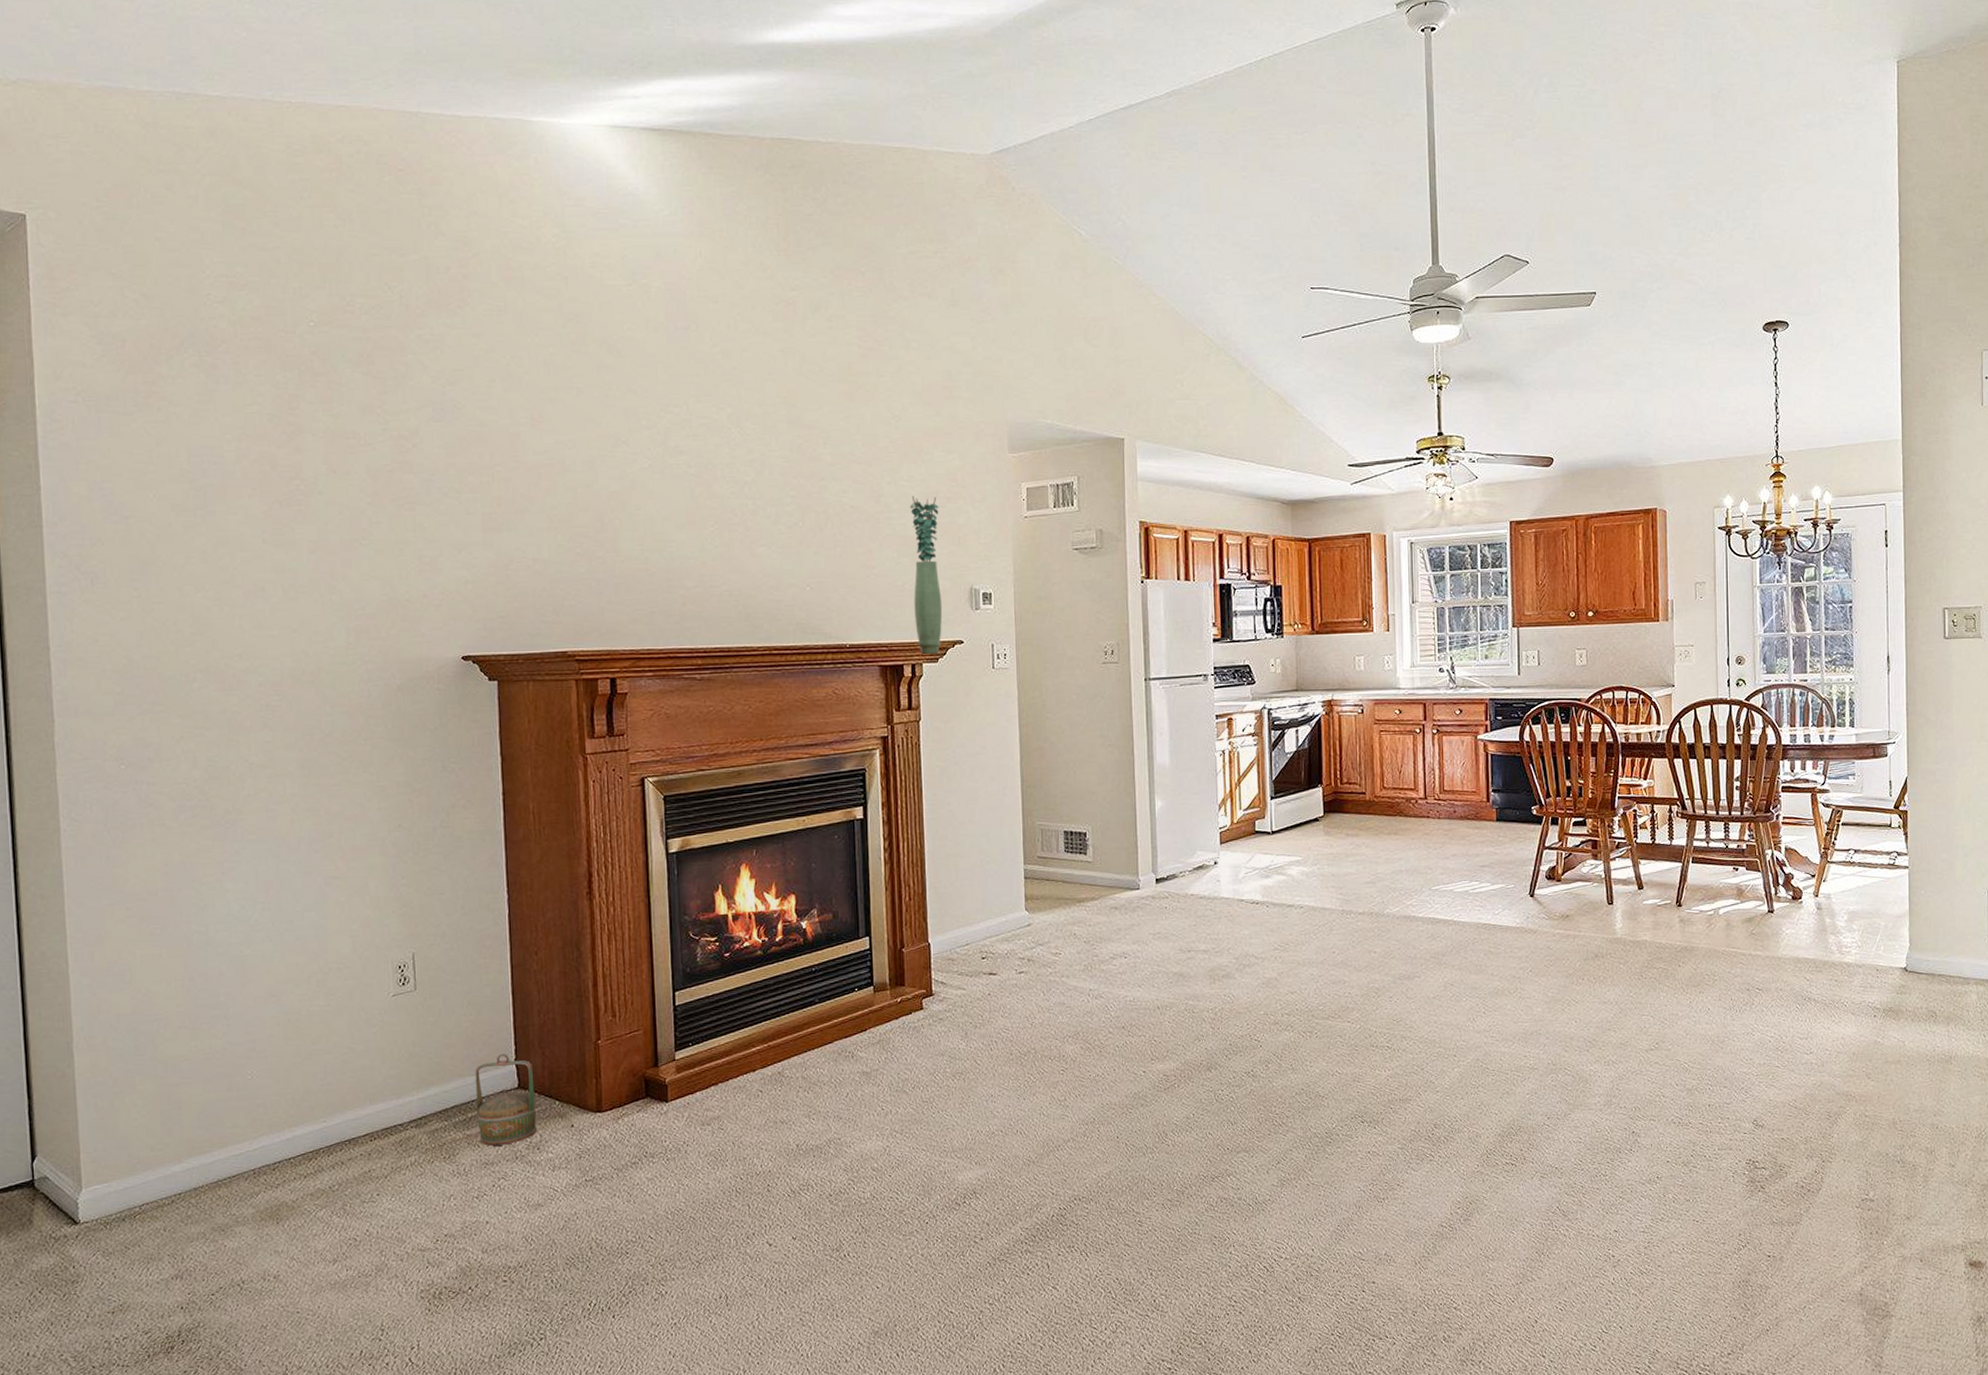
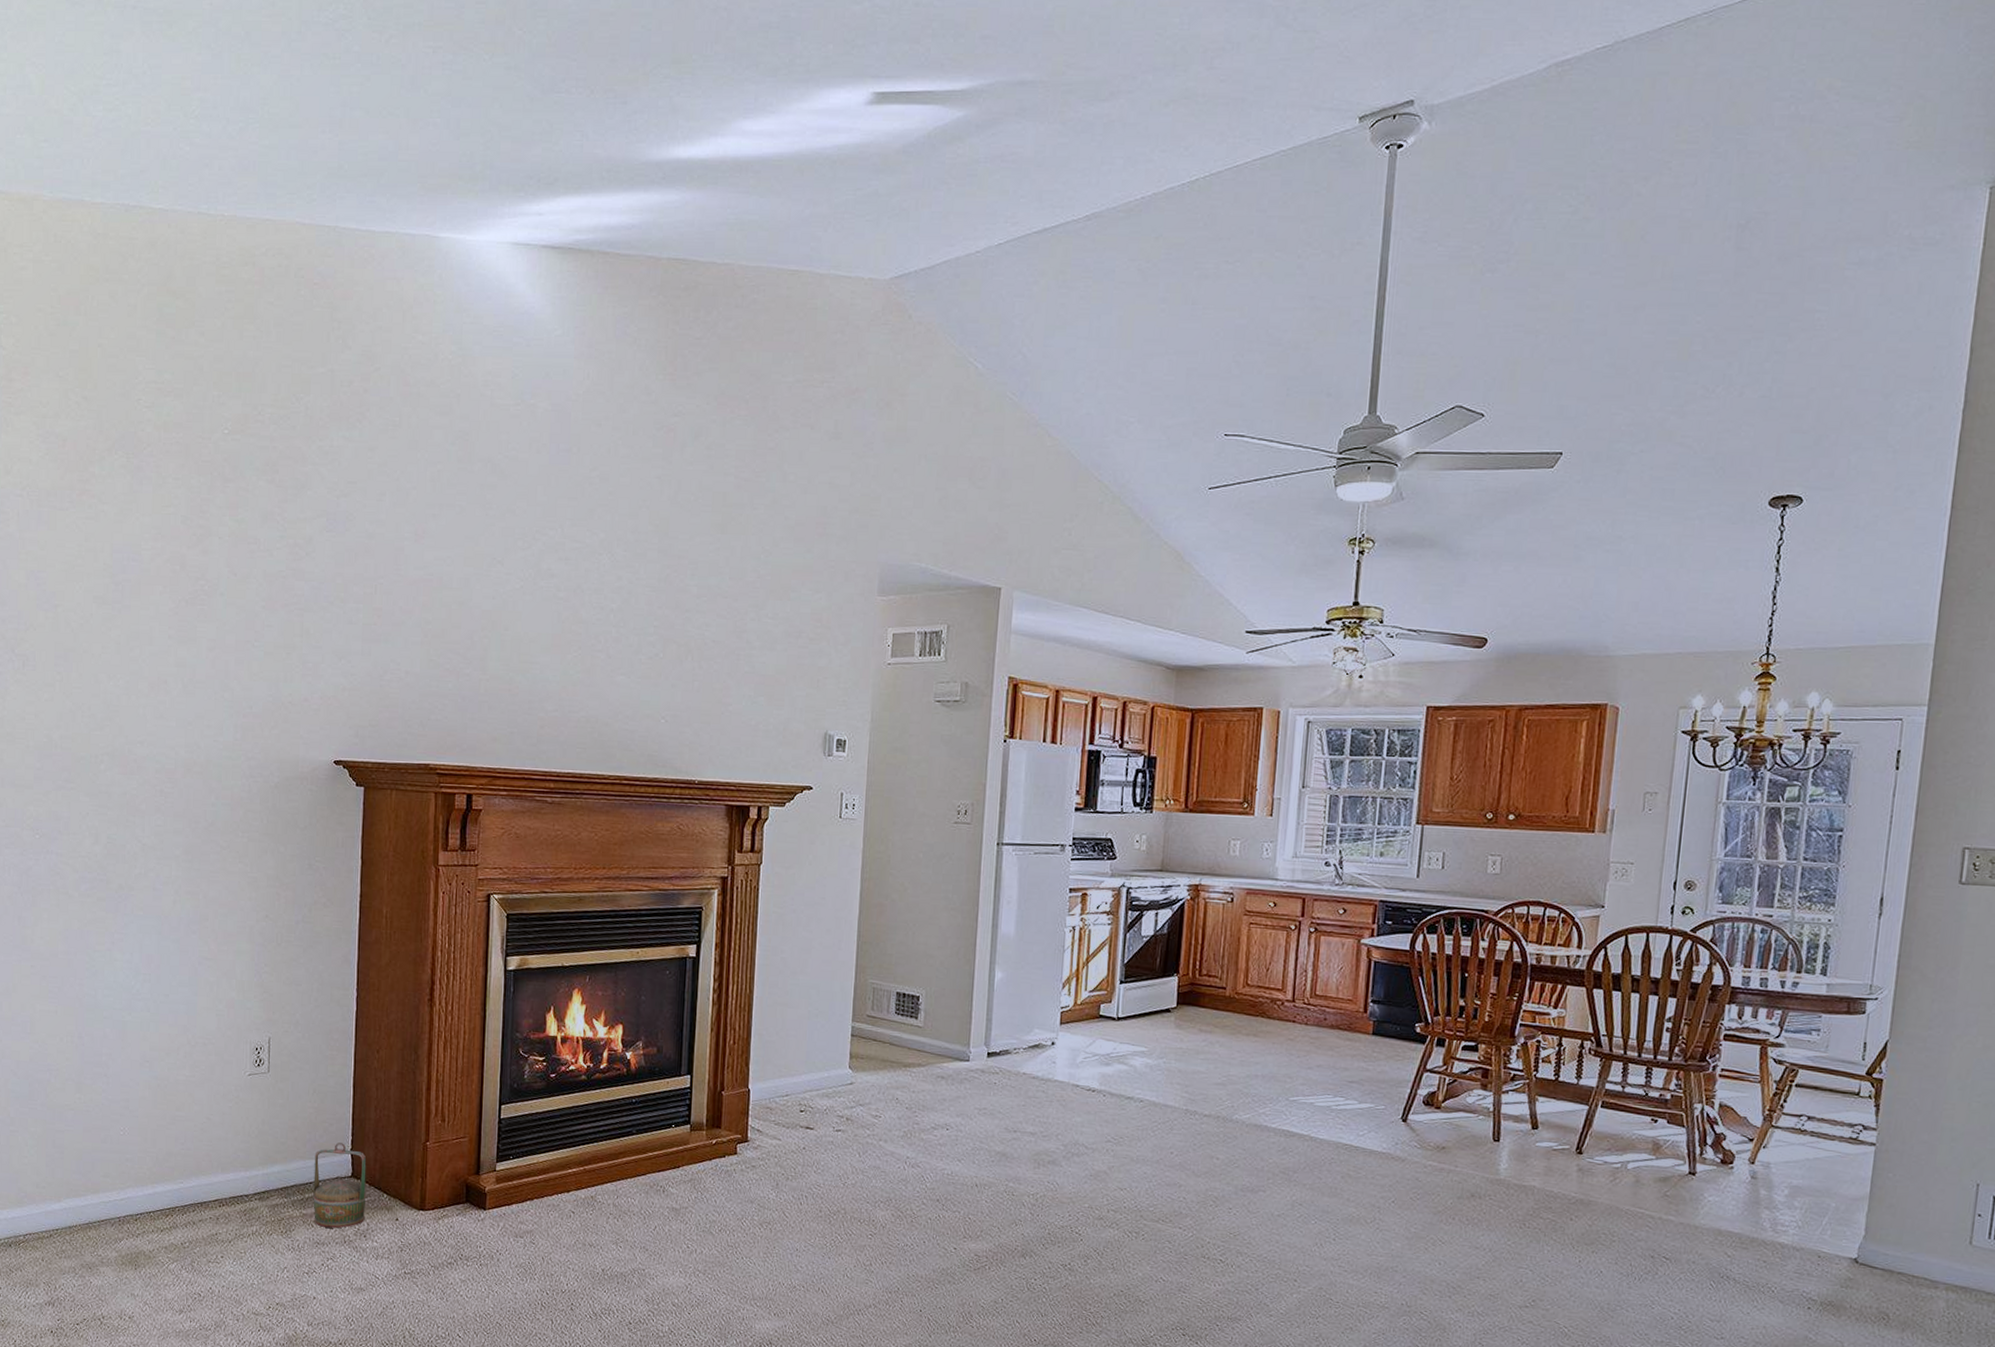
vase: present [909,496,943,655] -> none [765,634,801,799]

